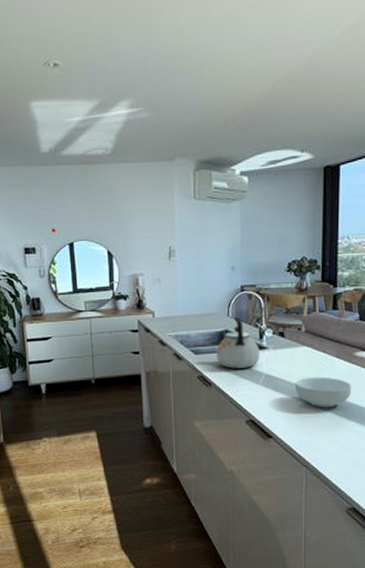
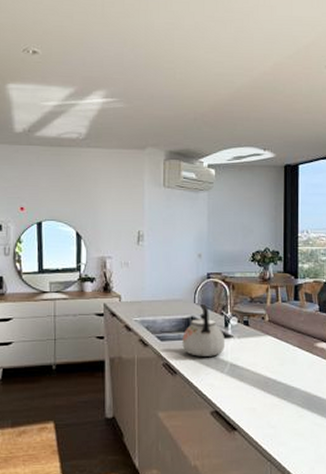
cereal bowl: present [294,377,352,408] -> none [259,367,314,399]

